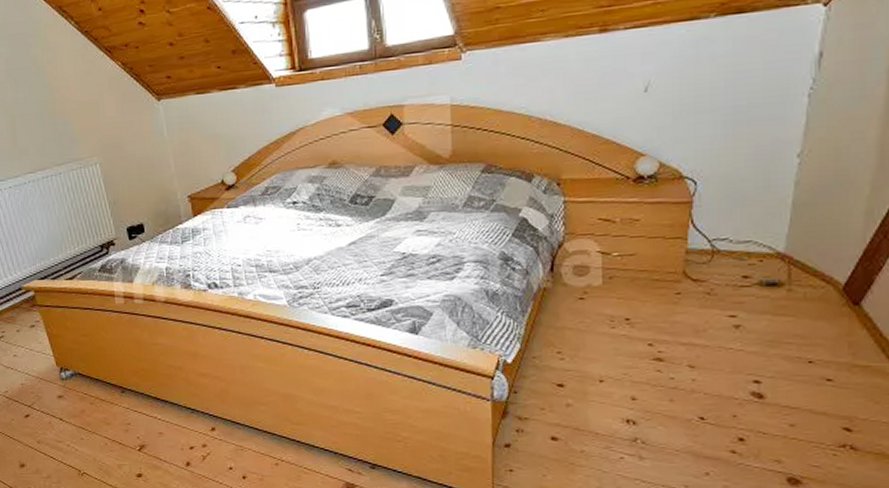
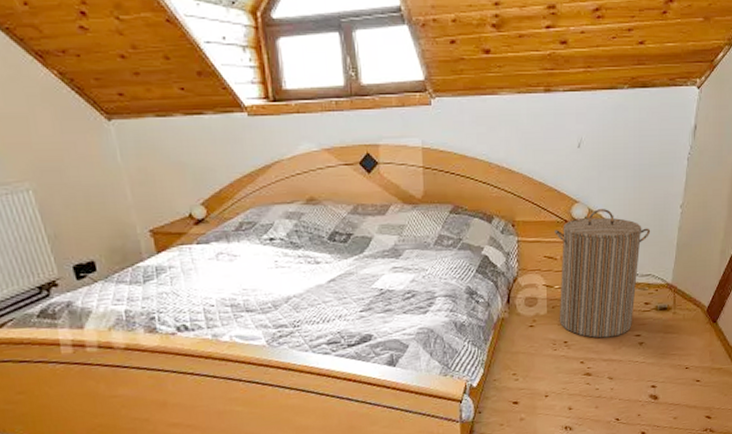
laundry hamper: none [613,162,751,317] -> present [555,209,651,338]

